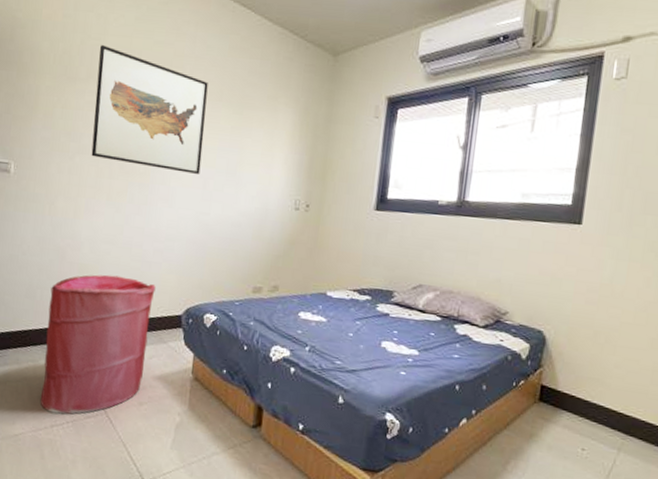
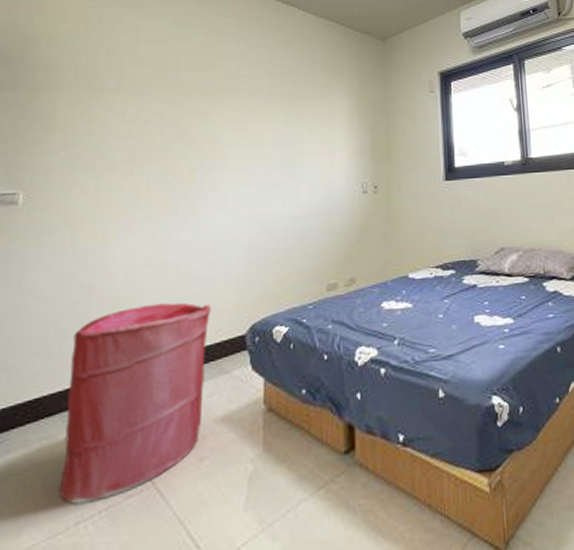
wall art: present [91,45,208,174] -> none [123,54,256,173]

